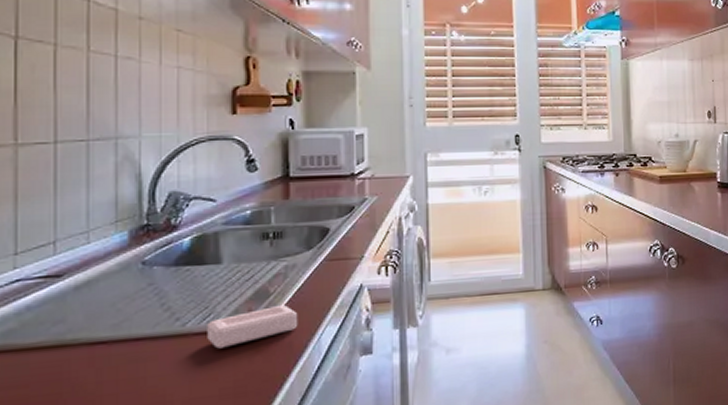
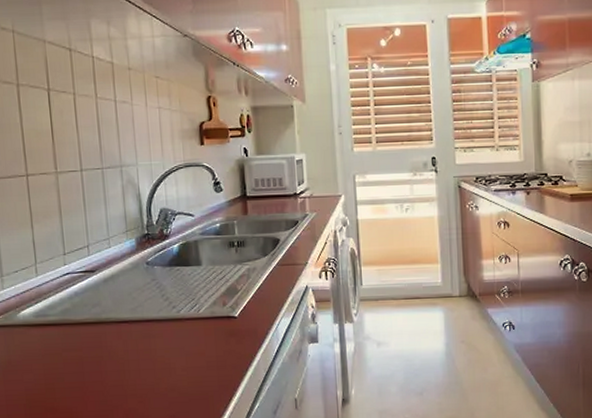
soap bar: present [207,304,298,349] -> none [195,299,260,331]

